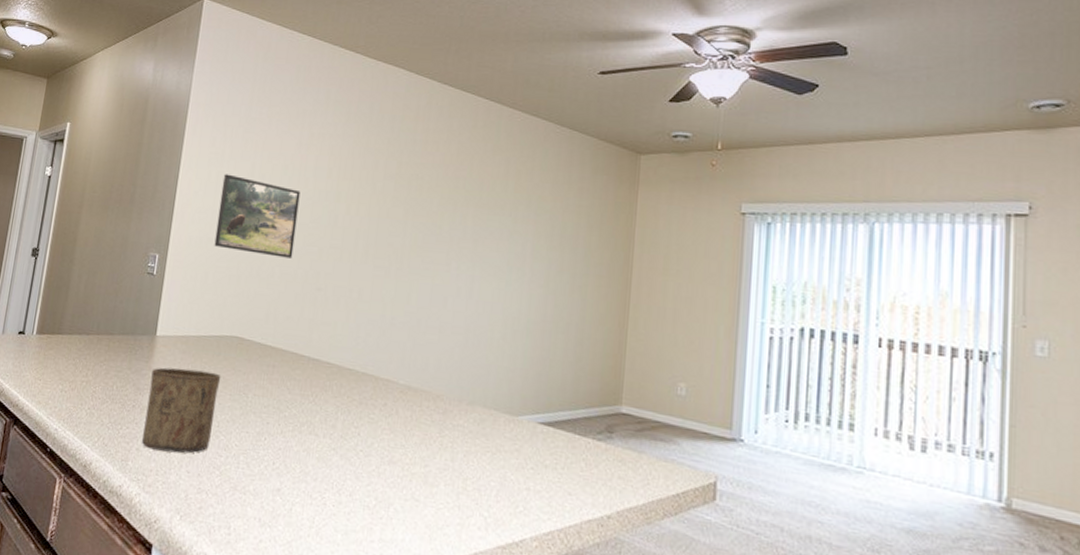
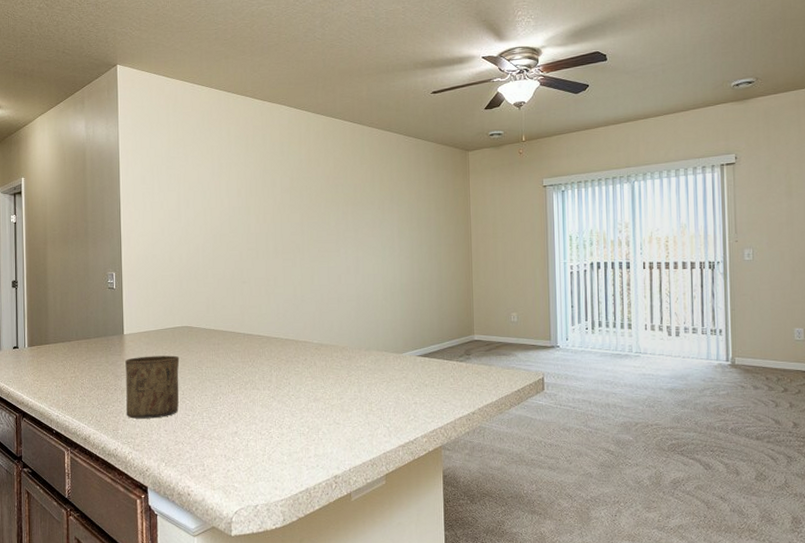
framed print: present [214,174,301,258] -> none [156,203,220,262]

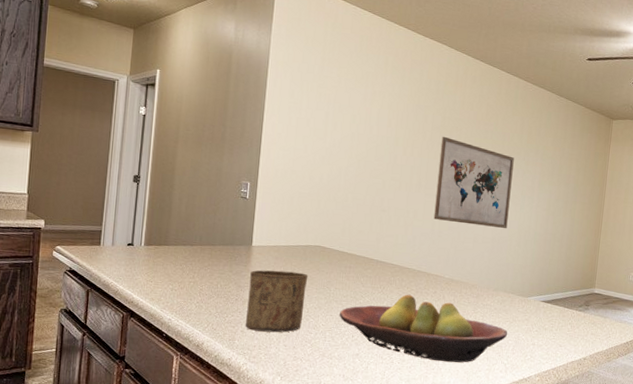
fruit bowl: none [214,364,387,432] -> present [339,294,508,363]
wall art: none [292,197,371,285] -> present [433,136,514,229]

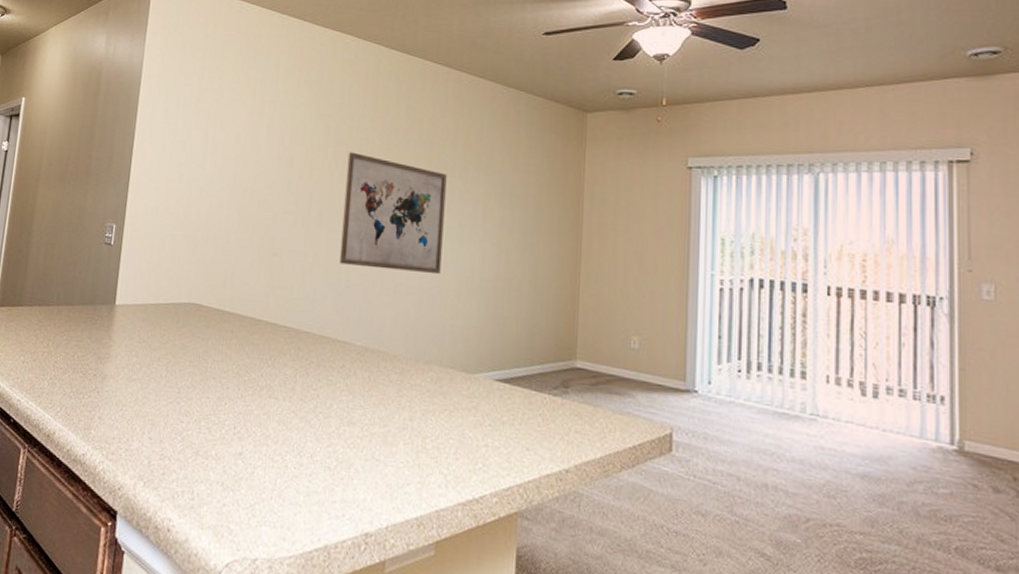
cup: present [245,270,308,333] -> none [103,336,181,421]
fruit bowl: present [339,294,508,363] -> none [218,368,448,471]

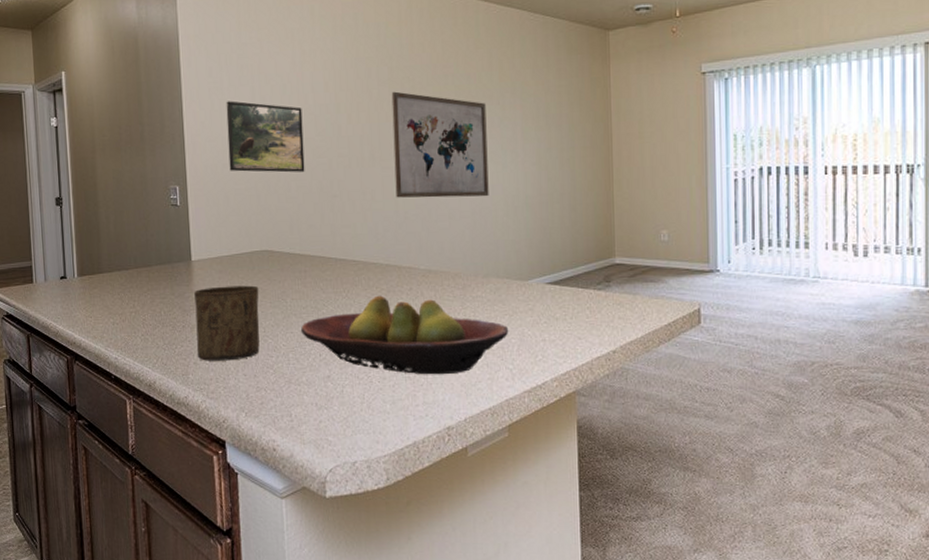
cup: none [103,336,181,421] -> present [194,285,260,361]
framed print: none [170,143,254,225] -> present [226,101,305,173]
fruit bowl: none [218,368,448,471] -> present [301,295,509,375]

